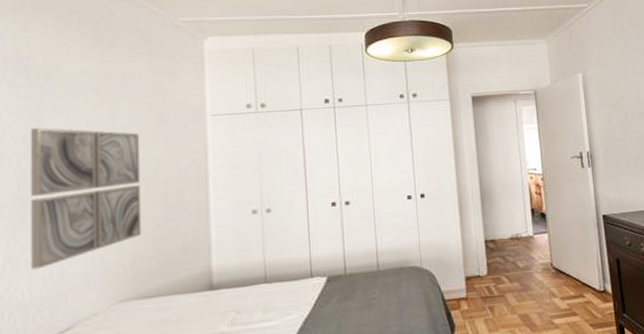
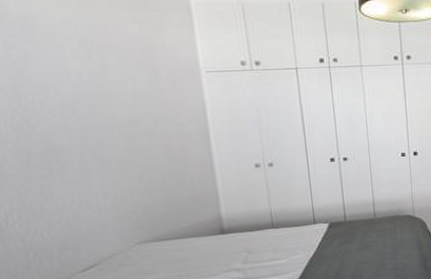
wall art: present [30,127,142,270] -> none [17,79,151,216]

